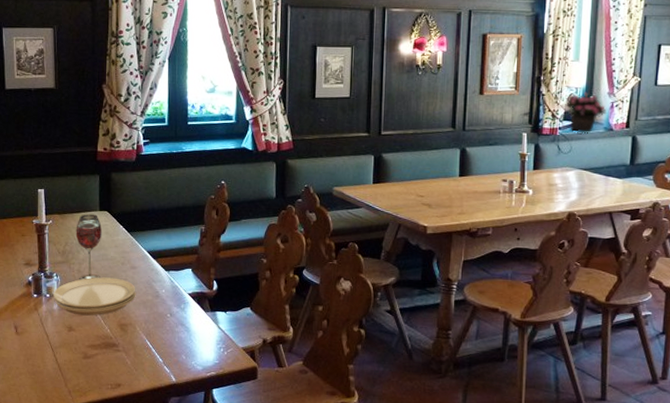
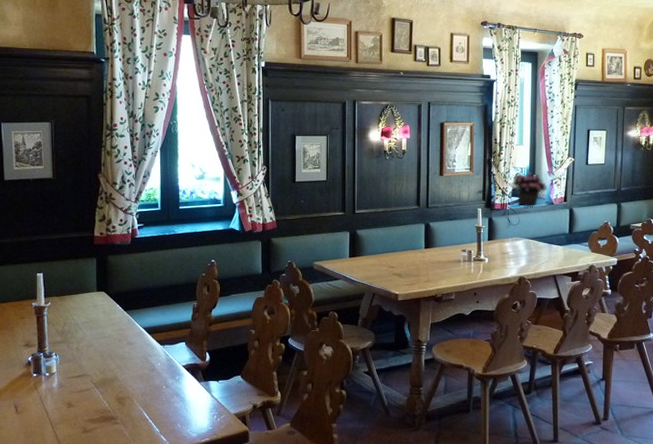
plate: present [53,277,136,316] -> none [52,354,133,392]
wineglass: present [75,214,103,281] -> none [74,295,100,358]

